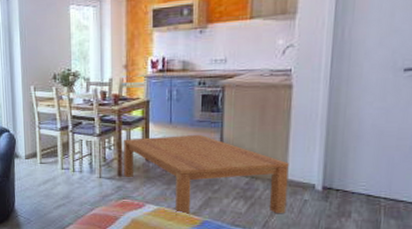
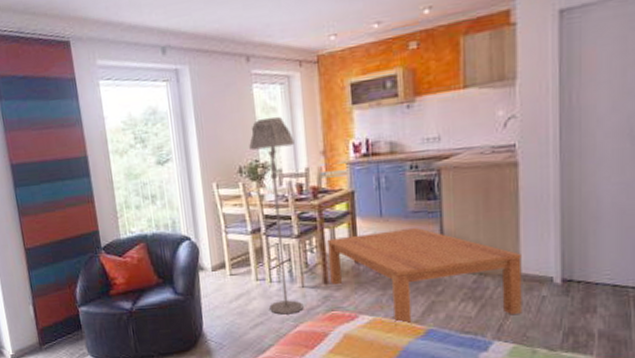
floor lamp: none [63,34,102,199] -> present [249,117,304,315]

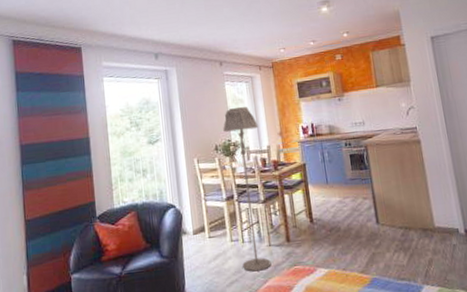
coffee table: present [326,227,522,326] -> none [286,191,441,276]

